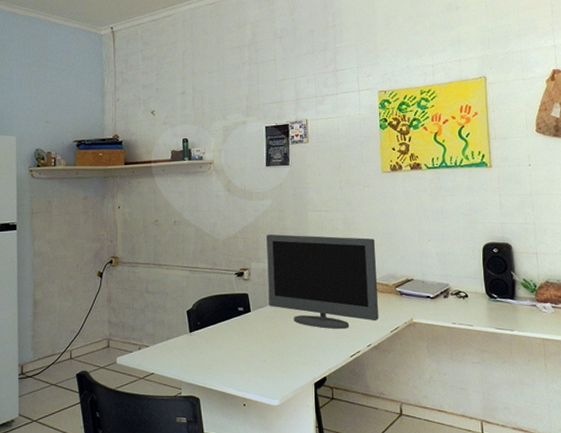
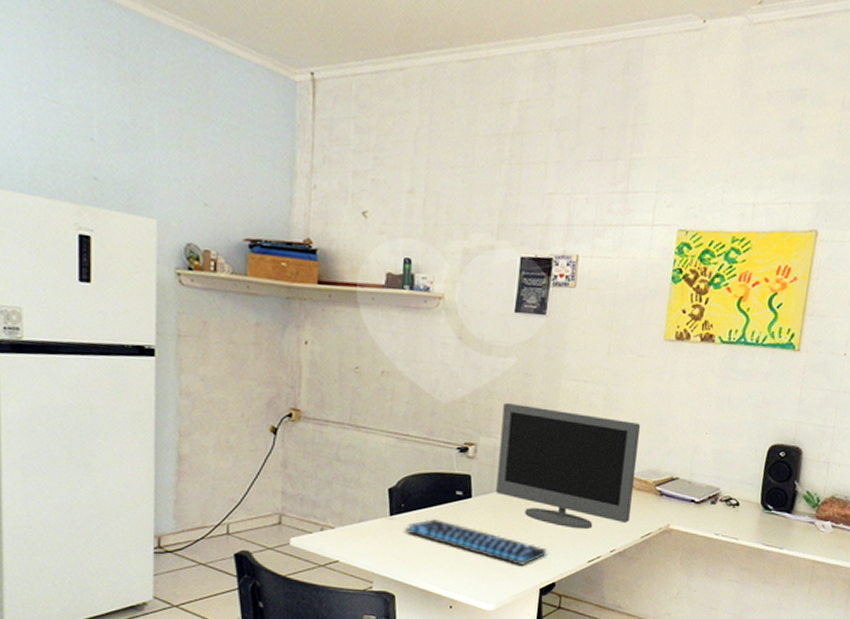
keyboard: none [202,332,317,364] -> present [405,519,549,565]

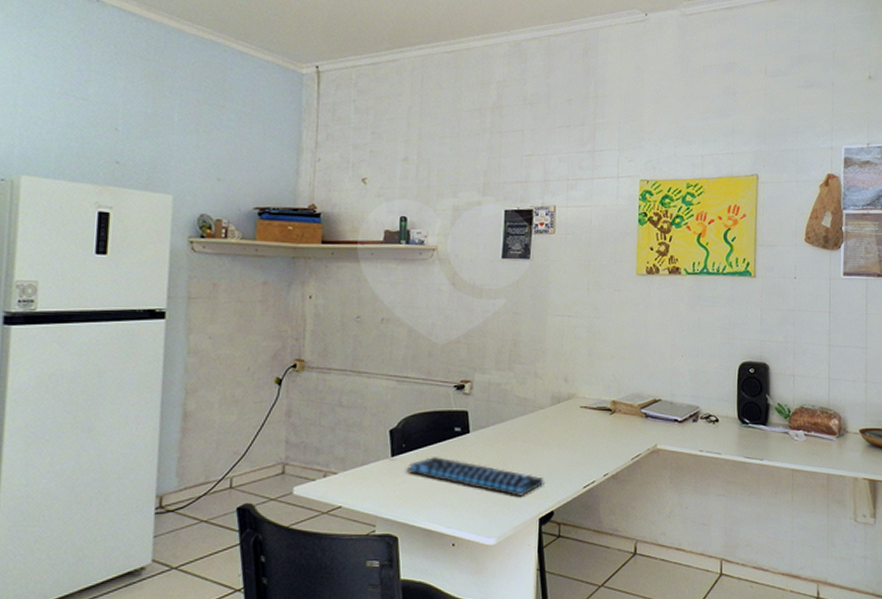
monitor: present [496,403,640,529] -> none [492,341,622,455]

